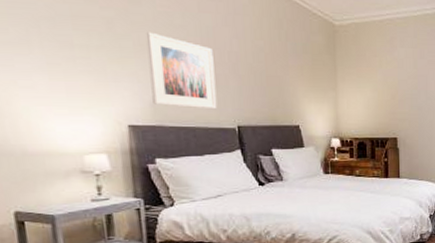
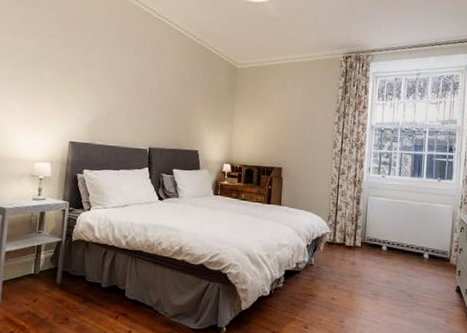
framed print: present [145,31,218,109] -> none [90,70,139,133]

